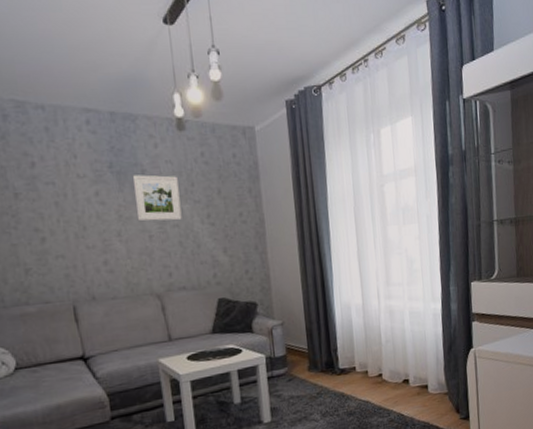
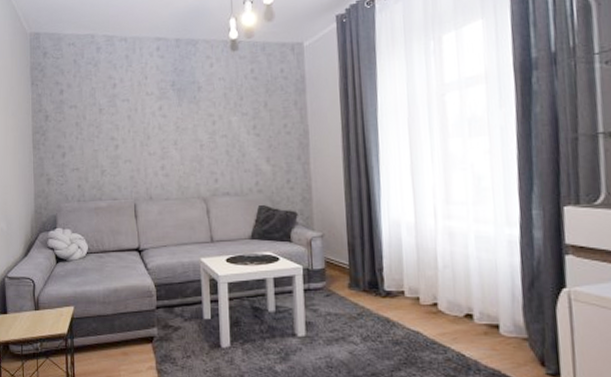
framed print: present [132,175,182,221] -> none [190,91,230,132]

